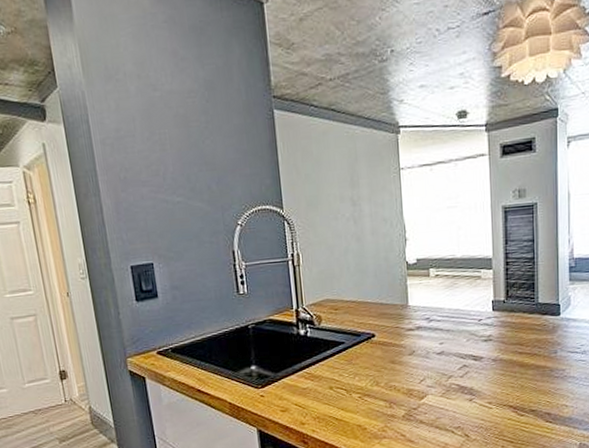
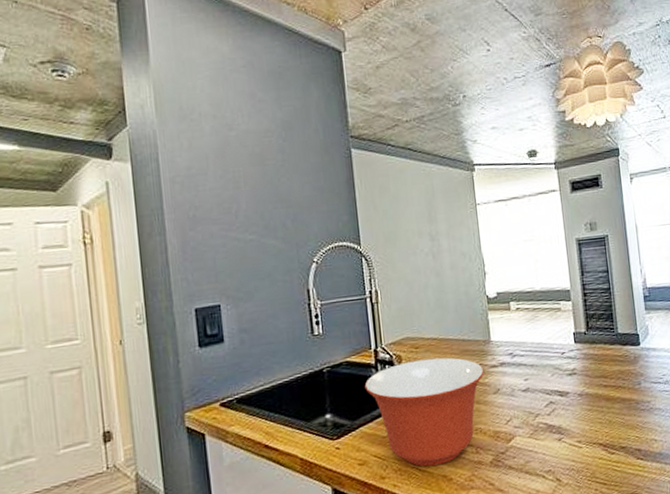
mixing bowl: none [286,319,401,416] -> present [364,357,485,467]

